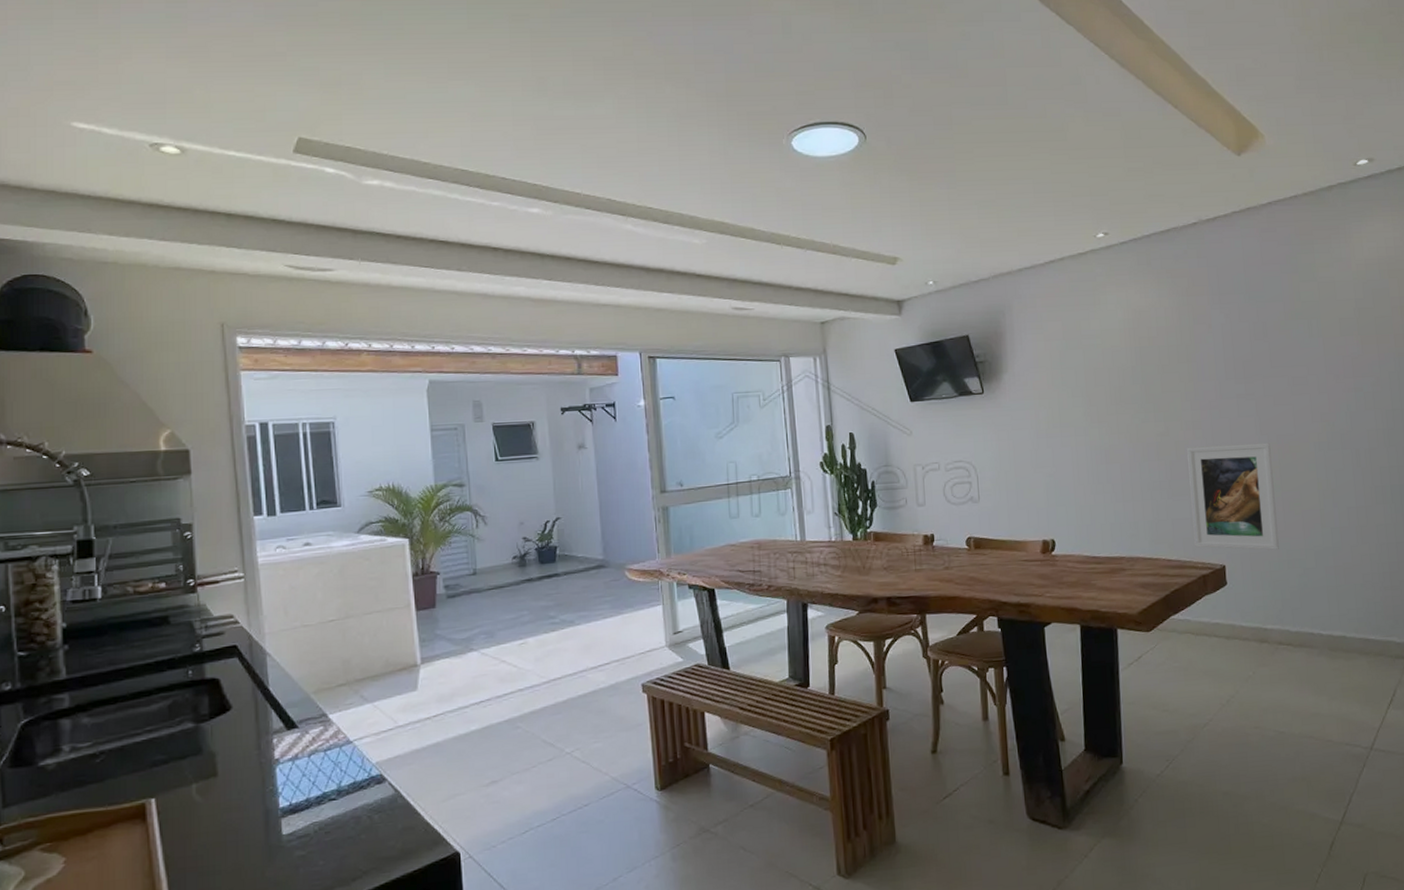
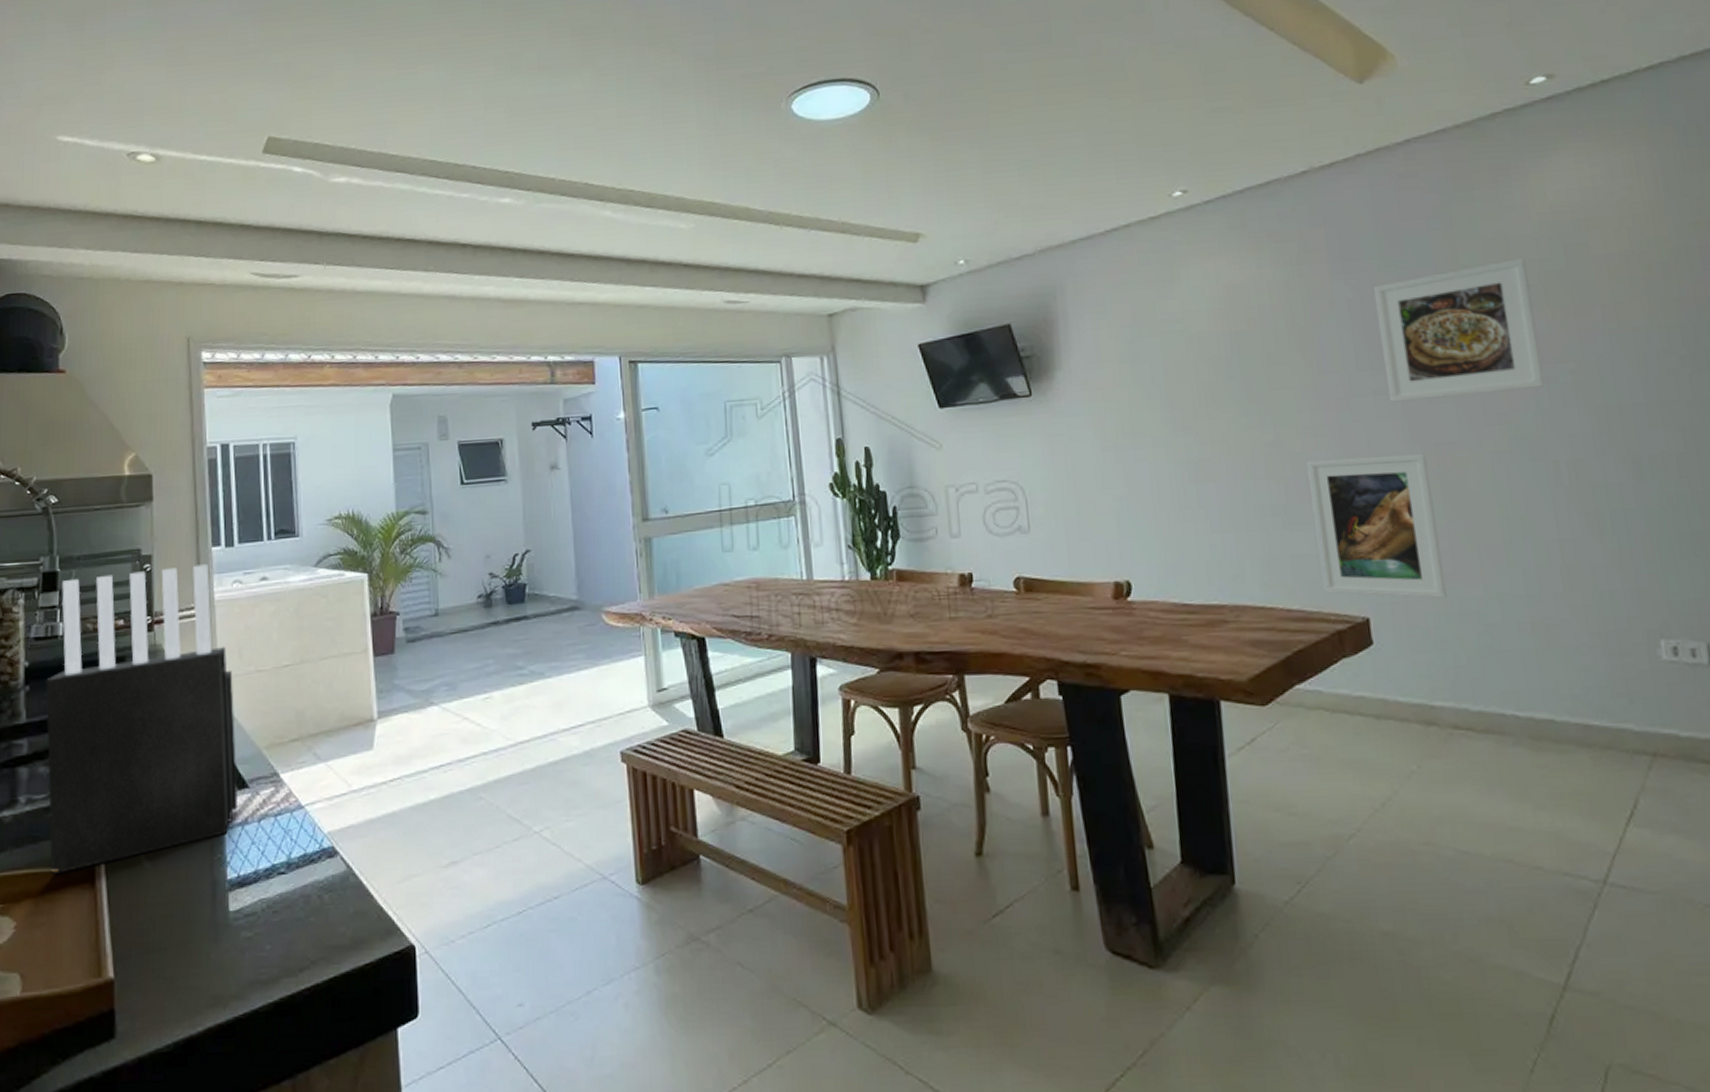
knife block: none [86,531,289,814] -> present [46,564,239,876]
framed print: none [1240,298,1353,404] -> present [1374,258,1545,403]

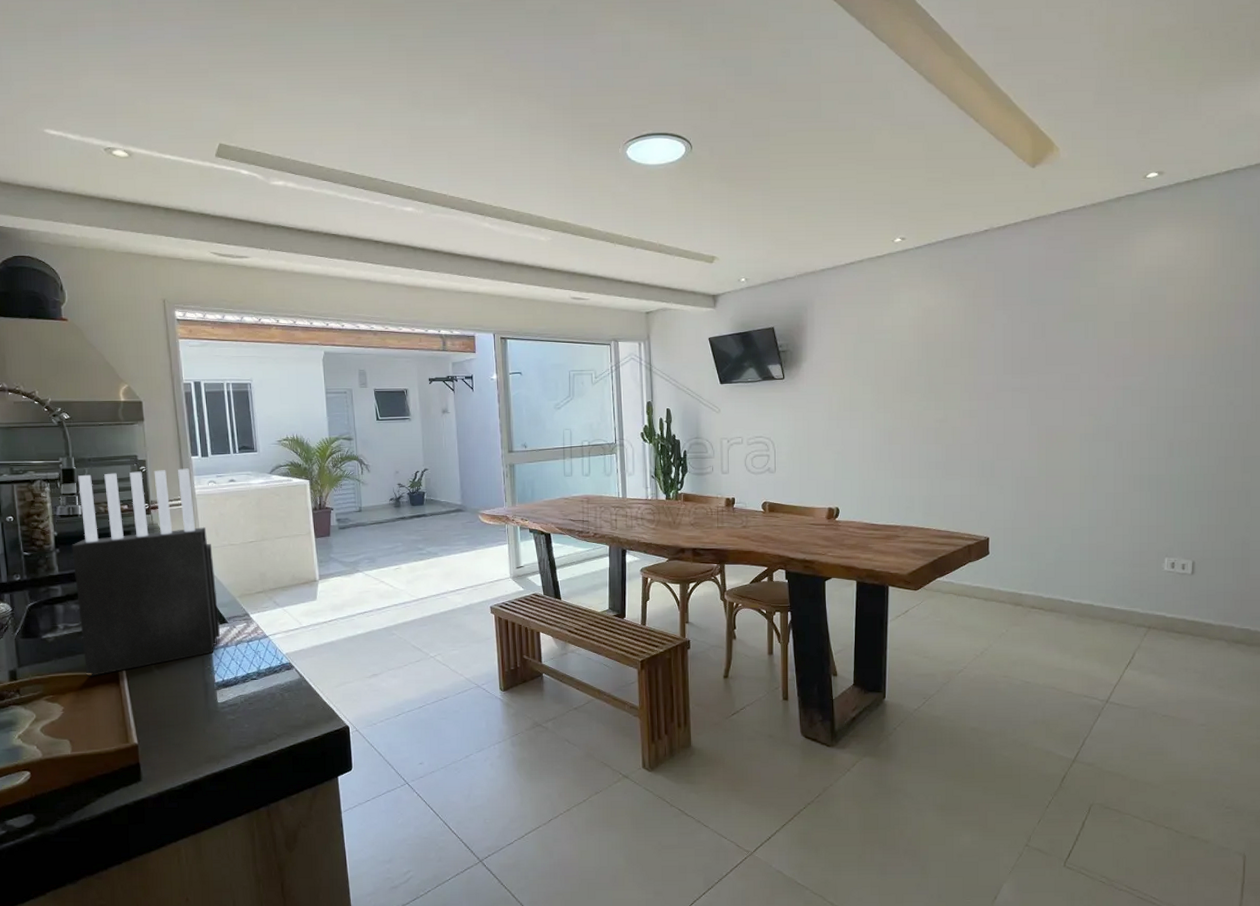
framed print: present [1307,453,1447,599] -> none [963,432,1039,527]
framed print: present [1374,258,1545,403] -> none [1021,303,1123,397]

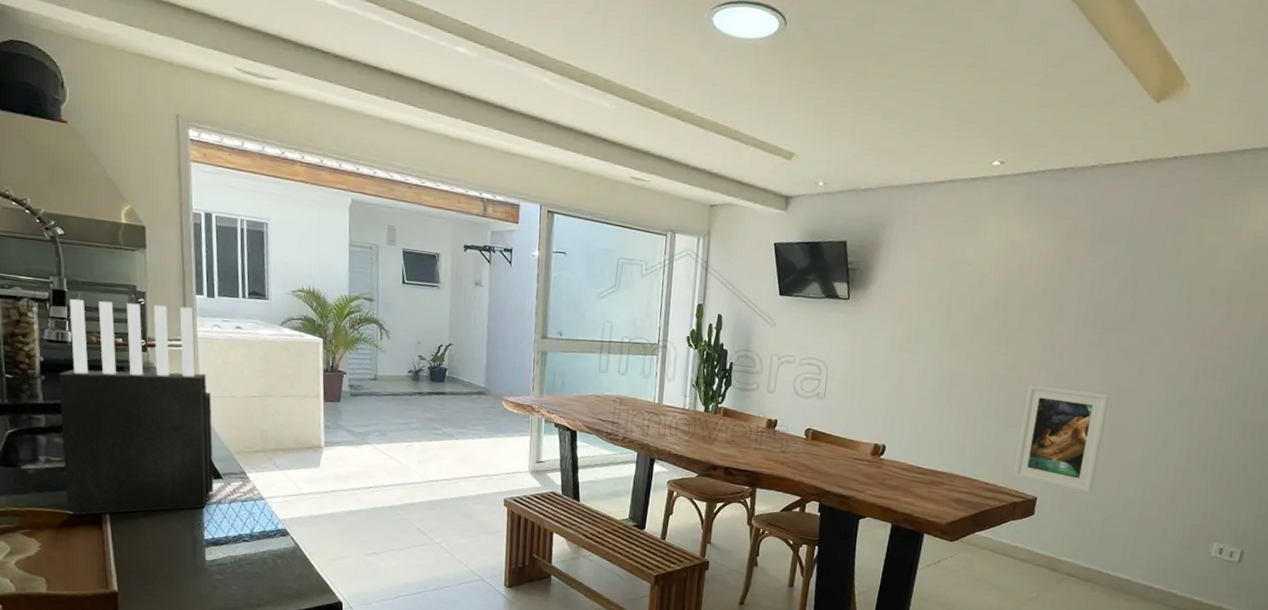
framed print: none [963,432,1039,527] -> present [1013,384,1110,494]

